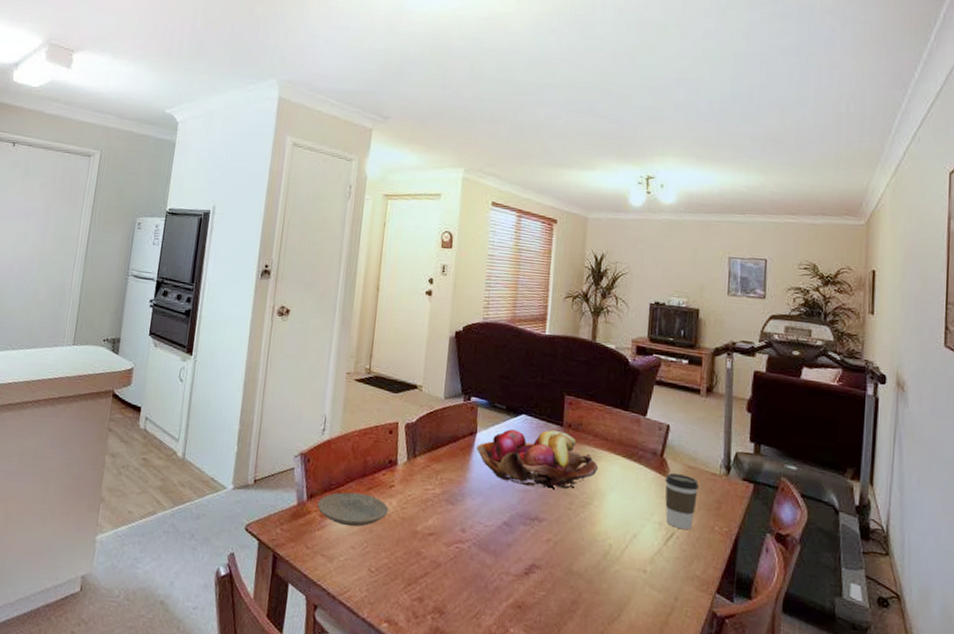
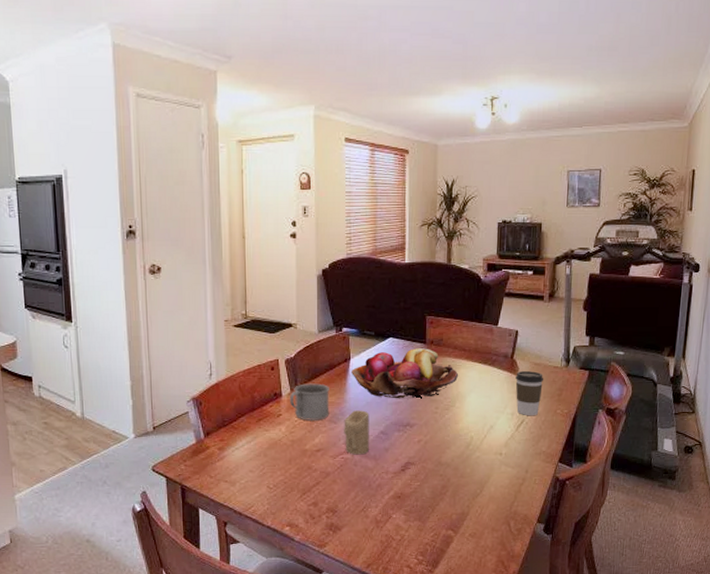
plate: present [317,492,389,527] -> none [214,425,279,454]
mug: none [404,453,451,499] -> present [289,383,329,421]
candle: none [461,492,493,547] -> present [344,410,369,455]

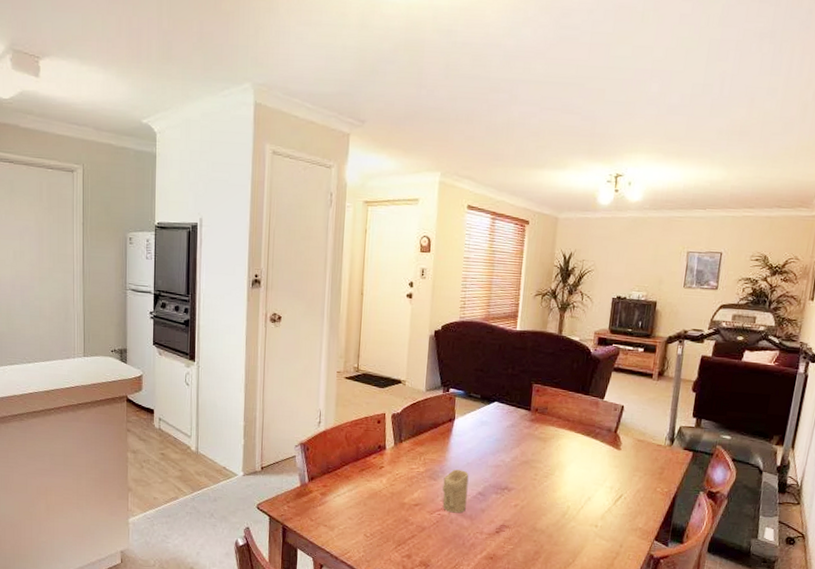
mug: present [289,383,329,421] -> none [392,439,432,476]
fruit basket: present [352,348,459,399] -> none [455,414,561,463]
coffee cup: present [515,370,544,416] -> none [616,445,647,492]

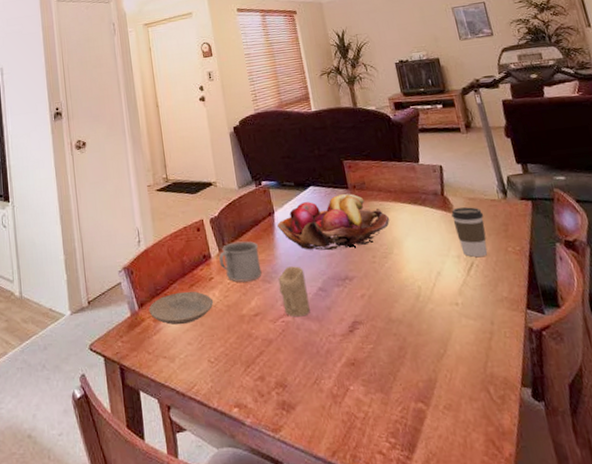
plate: none [318,473,380,502] -> present [149,291,214,325]
mug: none [392,439,432,476] -> present [218,241,262,282]
fruit basket: none [455,414,561,463] -> present [277,193,390,251]
coffee cup: none [616,445,647,492] -> present [451,207,488,257]

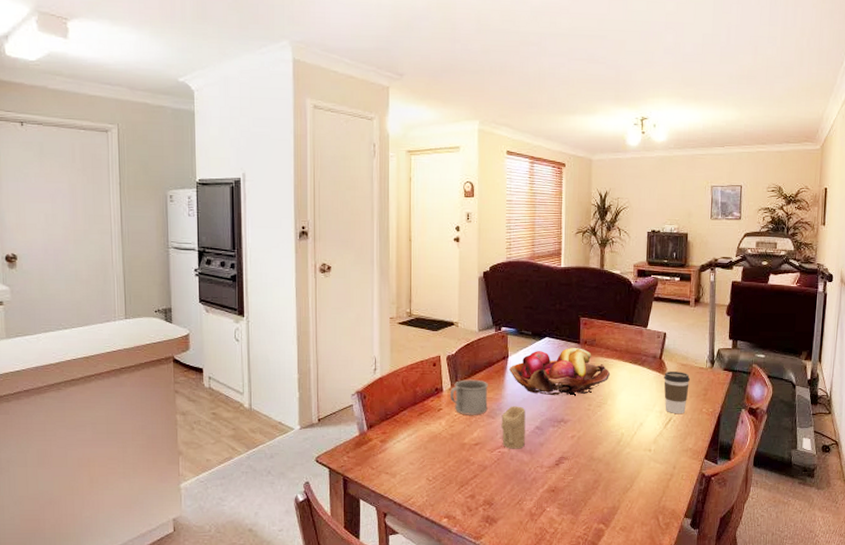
plate: present [149,291,214,325] -> none [377,418,439,447]

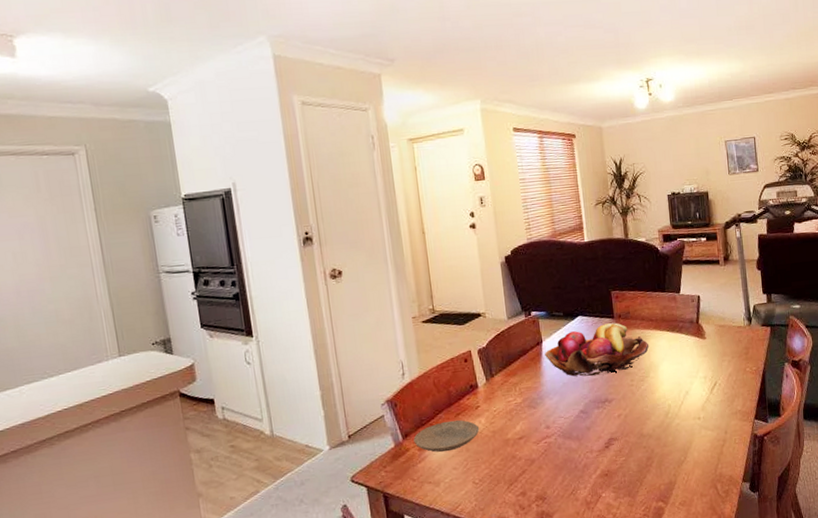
plate: none [377,418,439,447] -> present [413,419,480,453]
mug: present [449,379,488,415] -> none [485,370,528,409]
candle: present [501,406,526,449] -> none [543,391,571,438]
coffee cup: present [664,370,691,415] -> none [703,333,730,377]

